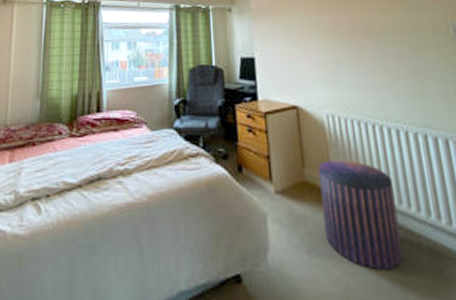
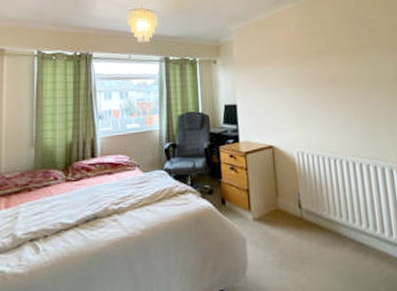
pouf: present [318,159,404,271] -> none [290,189,355,277]

